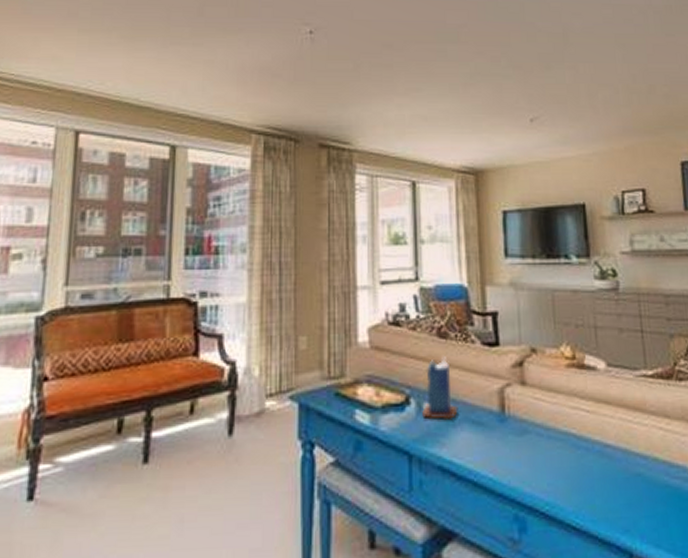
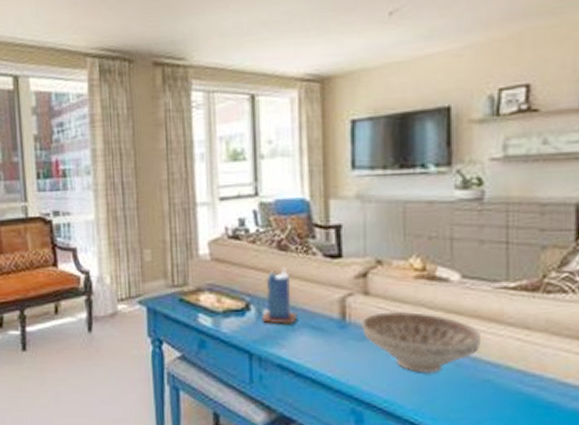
decorative bowl: none [521,401,629,469] -> present [362,311,480,373]

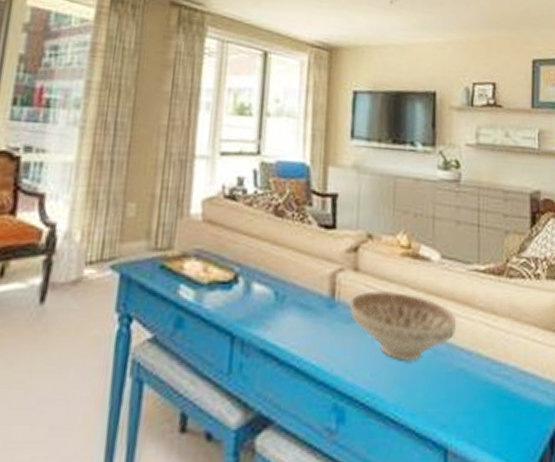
candle: present [262,267,298,324] -> none [250,235,288,301]

